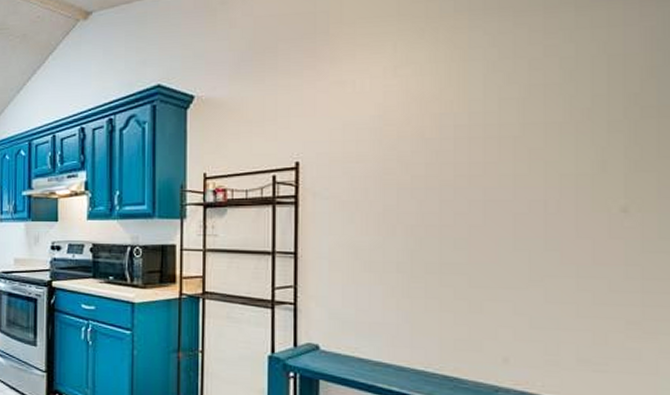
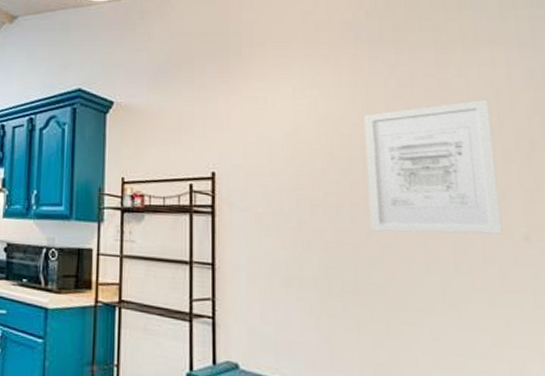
wall art: none [459,65,600,212] -> present [364,99,503,235]

